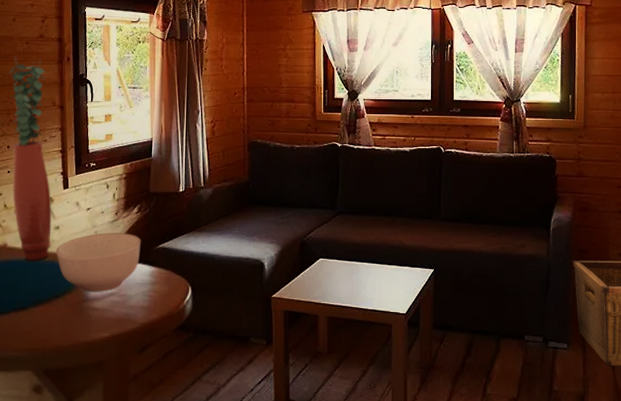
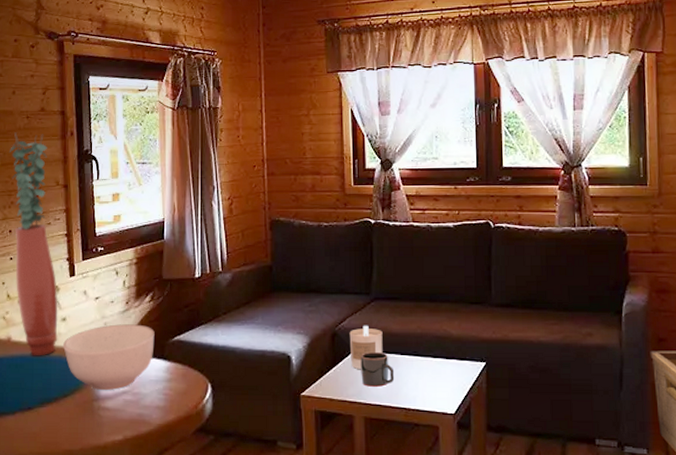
candle: none [316,236,345,275] -> present [349,325,383,370]
mug: none [325,259,355,291] -> present [361,351,395,388]

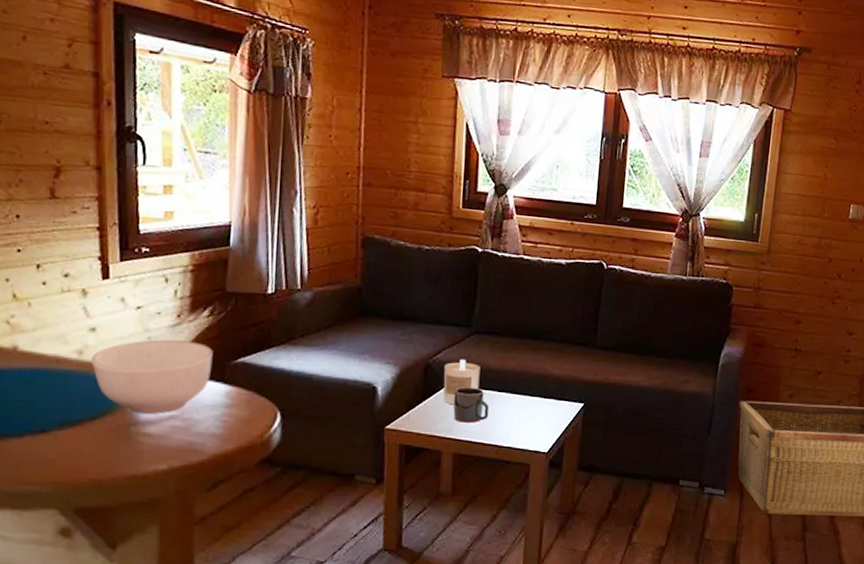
vase: present [10,132,58,356] -> none [18,90,86,371]

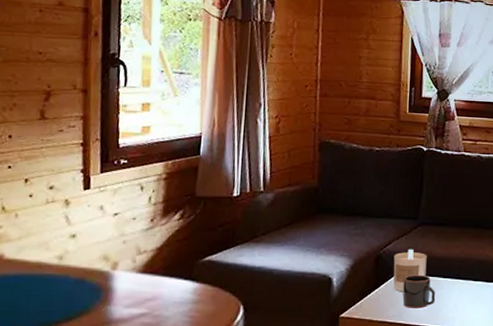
bowl: present [91,339,213,414] -> none [70,242,183,312]

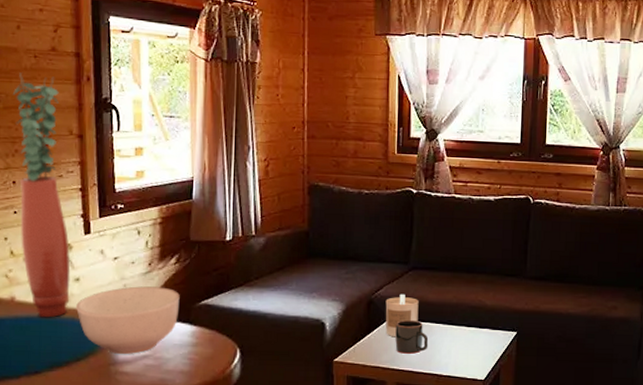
vase: none [14,26,68,276] -> present [13,72,71,318]
bowl: none [70,242,183,312] -> present [76,286,180,354]

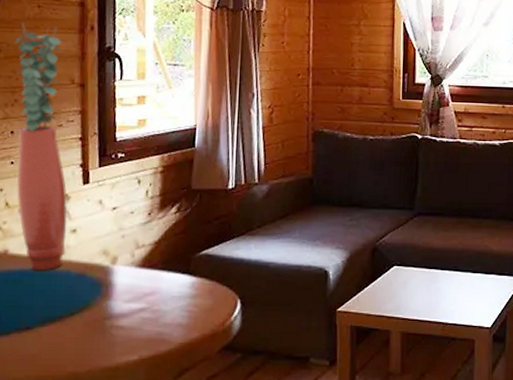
bowl: present [76,286,180,354] -> none [72,237,180,307]
candle: present [385,293,419,338] -> none [390,240,424,285]
mug: present [395,319,429,355] -> none [400,266,434,303]

